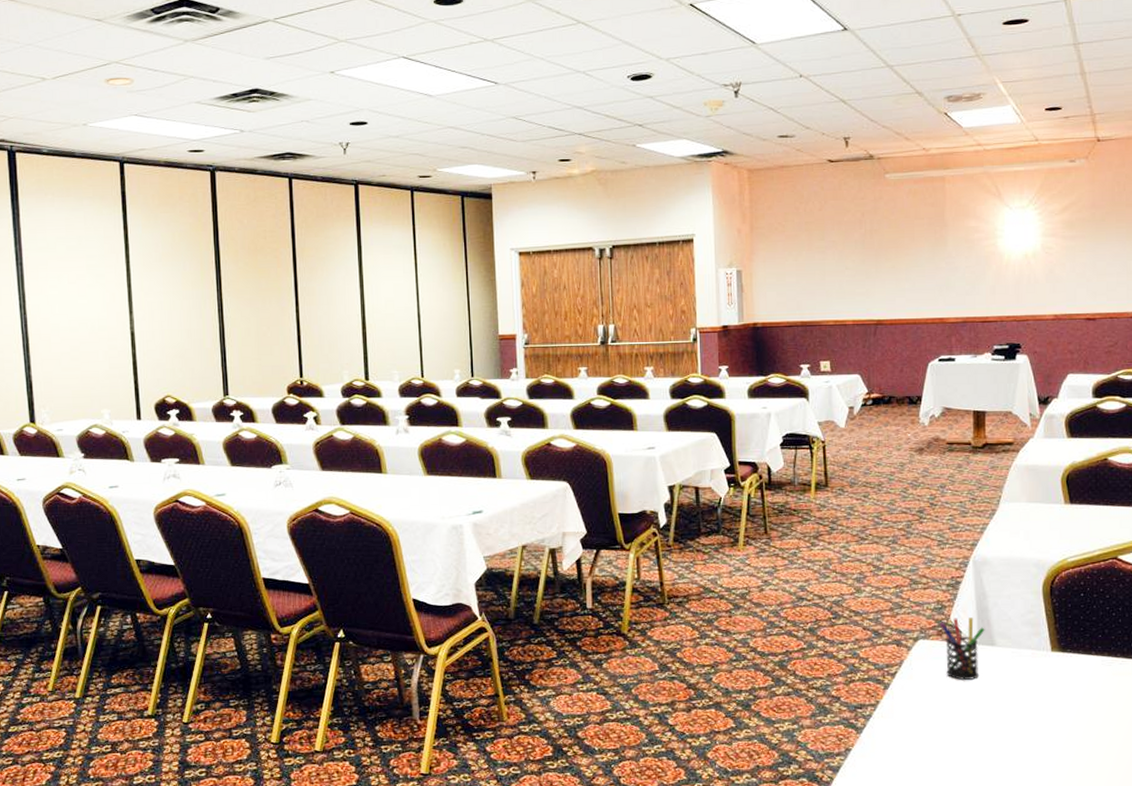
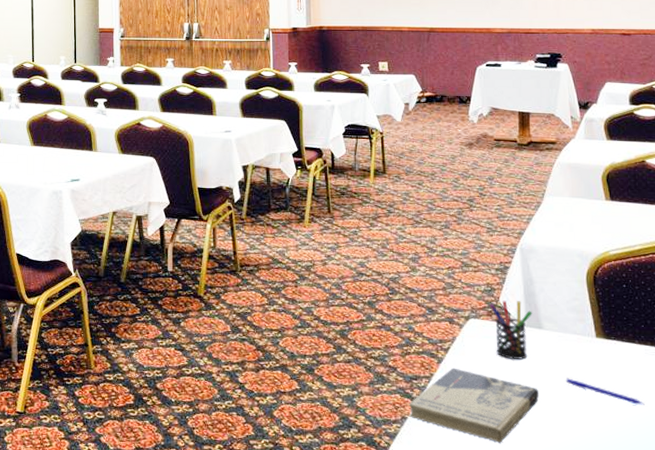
book: none [852,693,990,768] -> present [408,368,539,443]
pen: none [1018,696,1100,719] -> present [565,378,645,405]

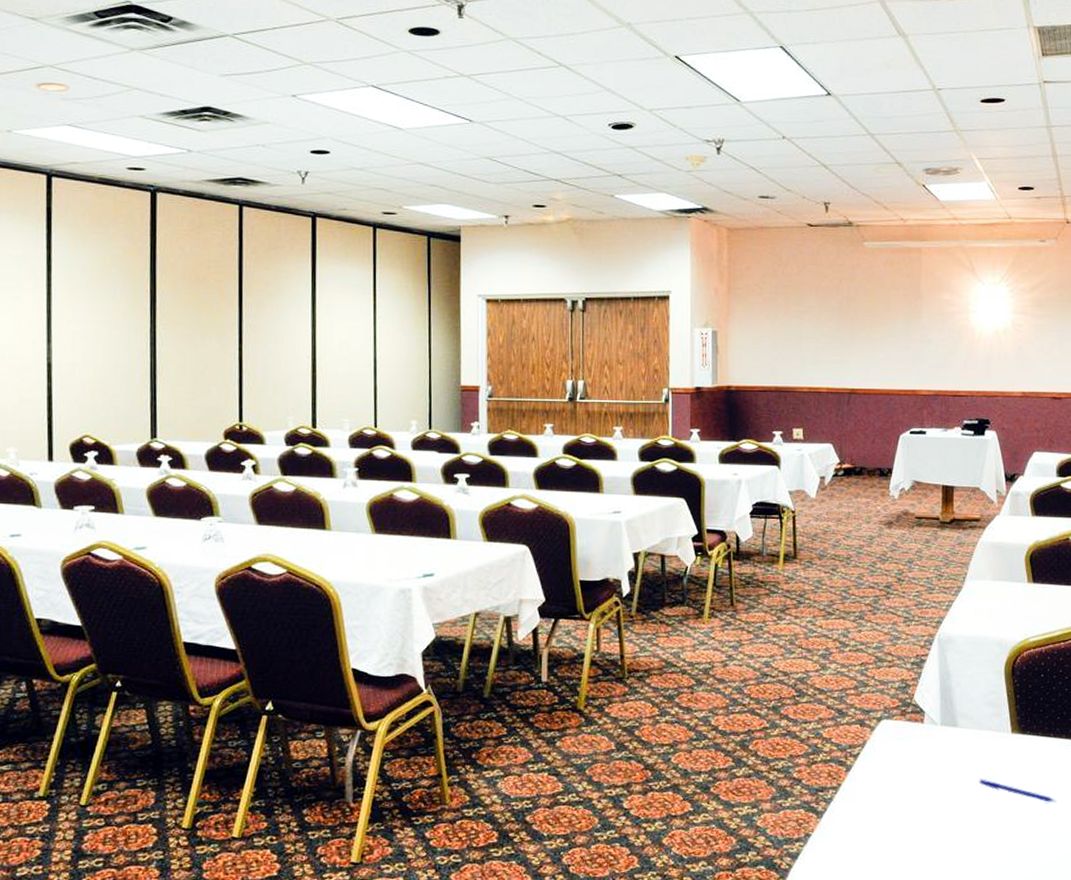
book: present [408,368,539,443] -> none [812,775,951,855]
pen holder: present [489,300,532,360] -> none [903,697,948,762]

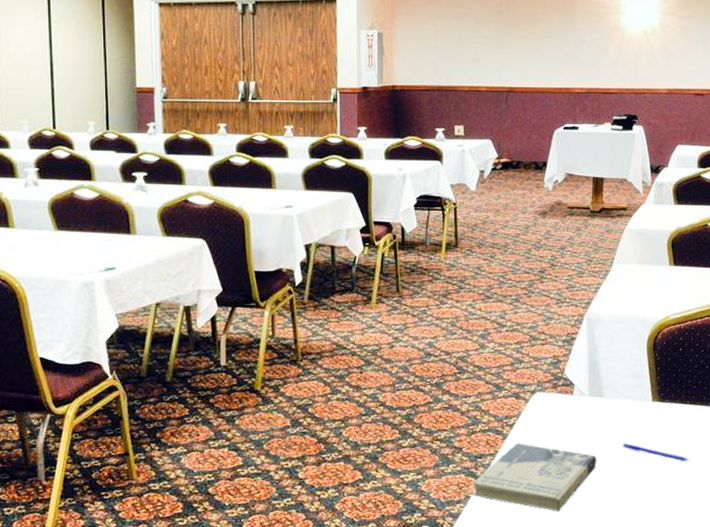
book: none [812,775,951,855] -> present [472,443,597,512]

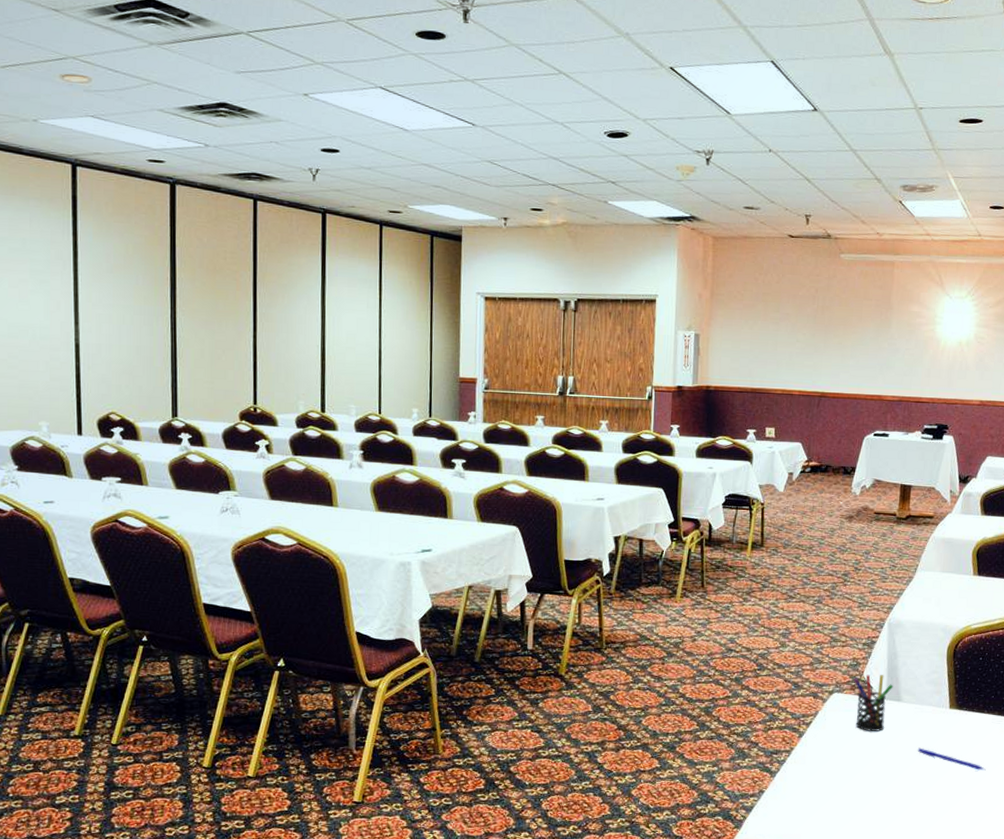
book: present [472,443,597,512] -> none [766,741,891,811]
pen holder: none [554,371,595,429] -> present [853,674,893,731]

